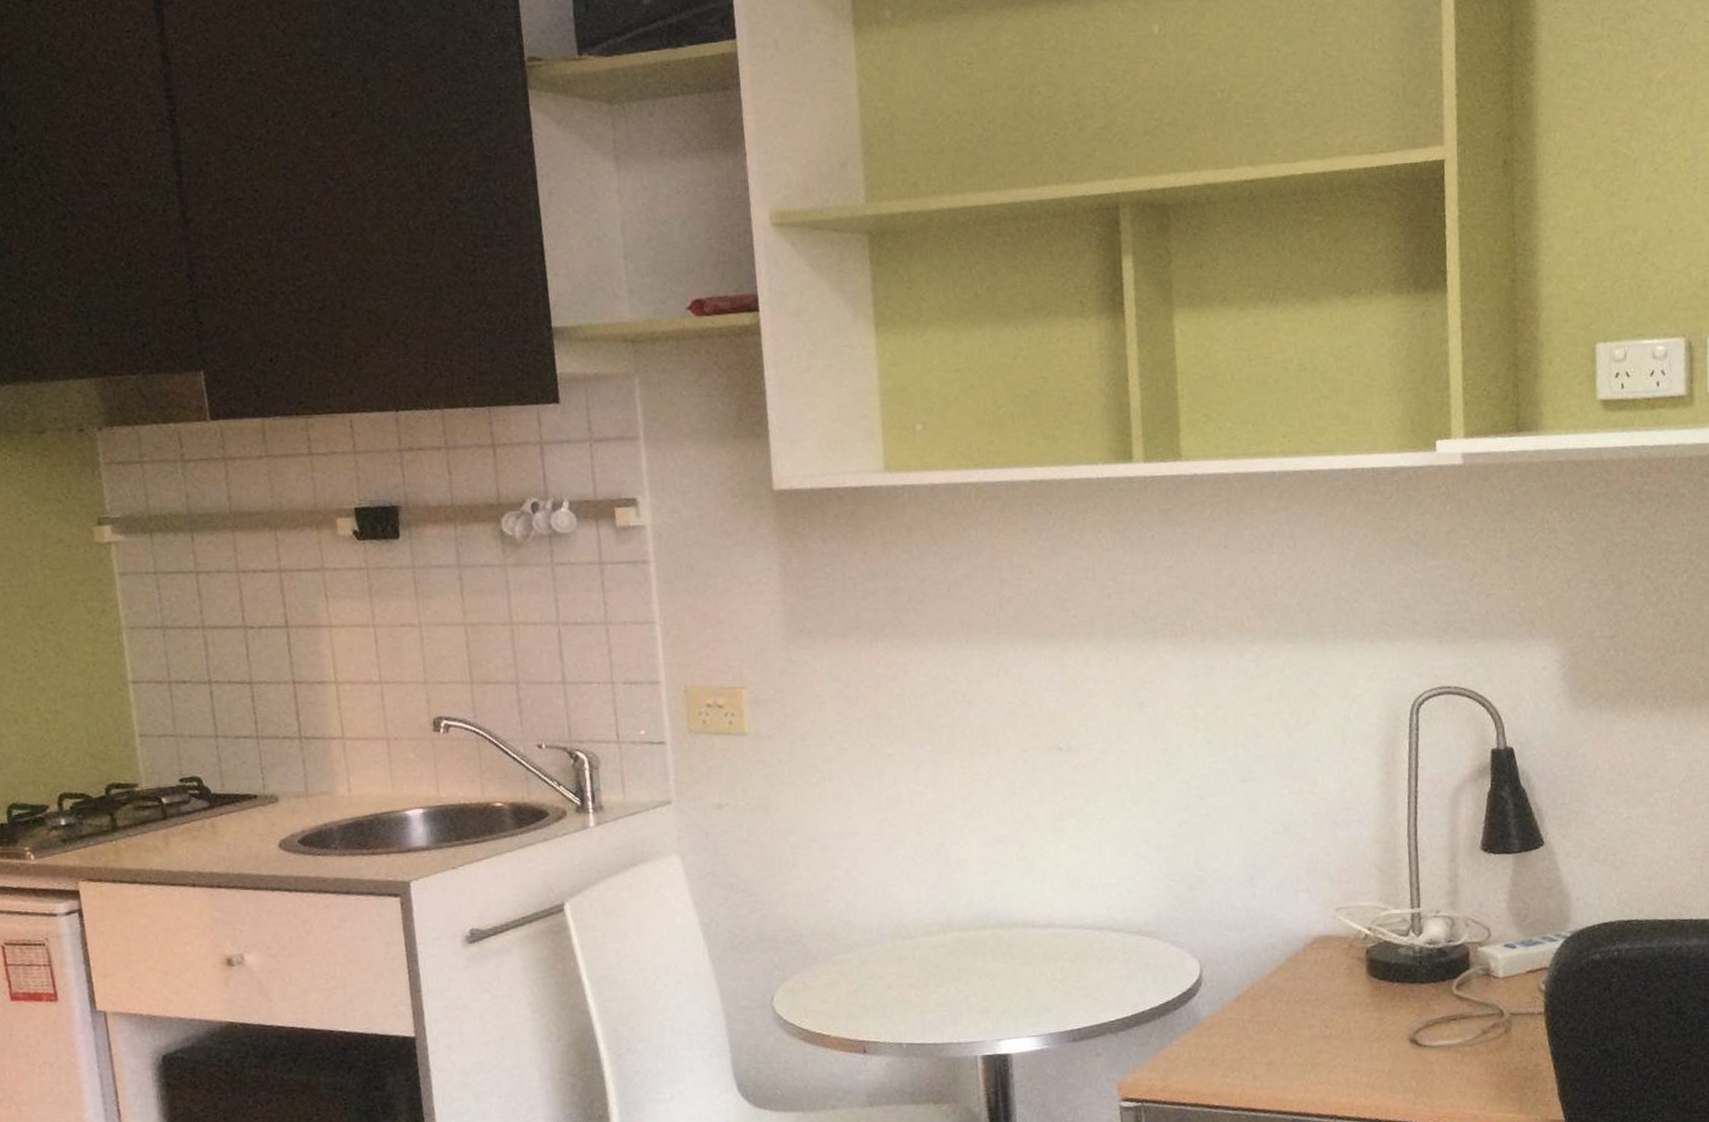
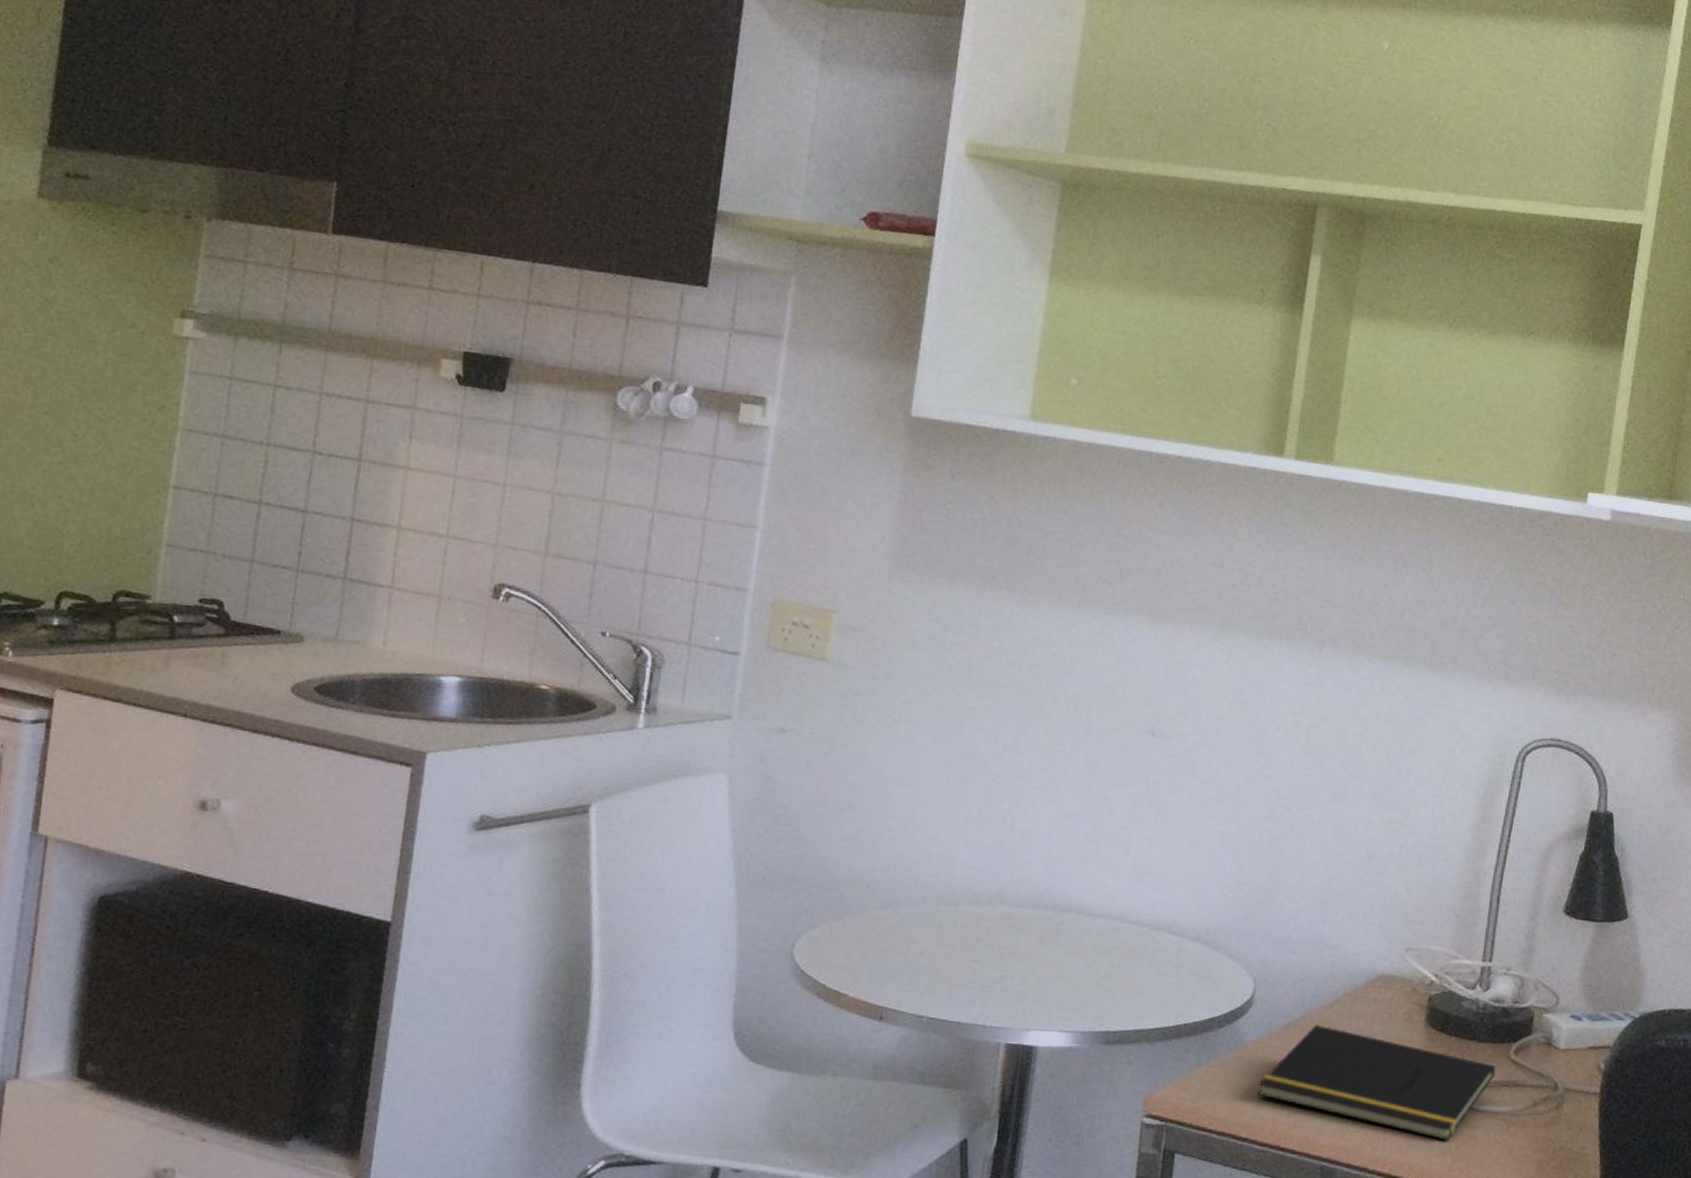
notepad: none [1221,992,1442,1079] -> present [1258,1024,1496,1141]

